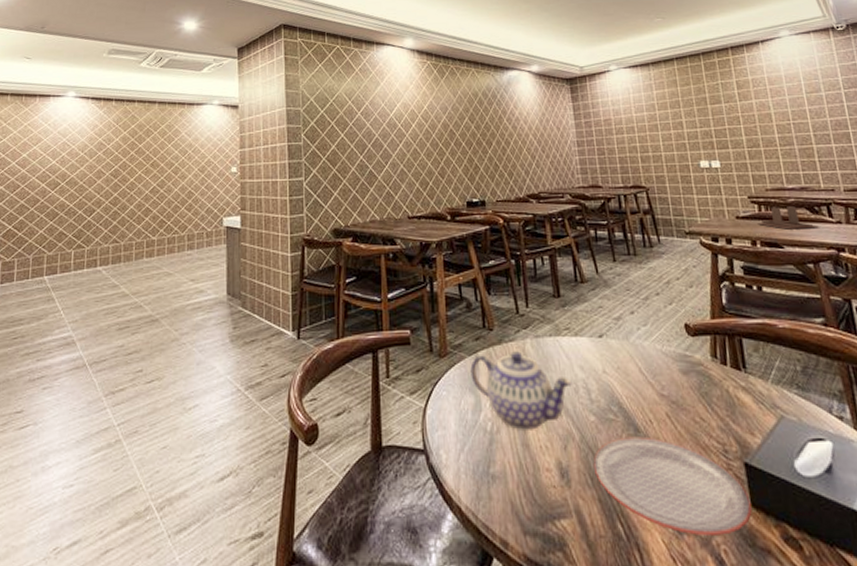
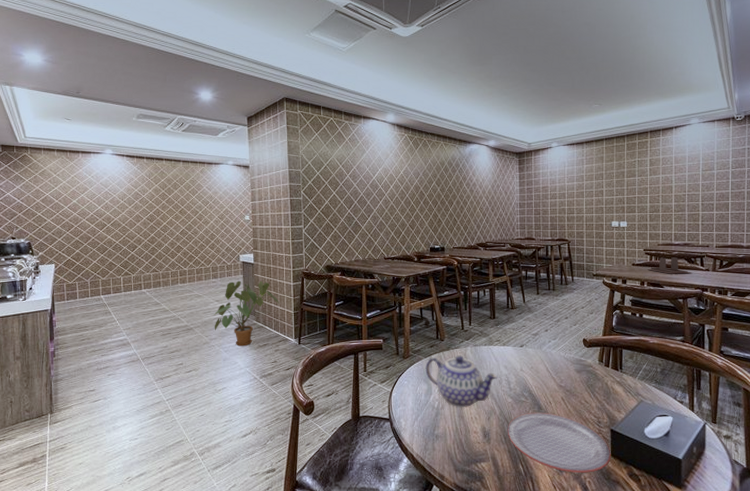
house plant: none [185,251,273,344] -> present [213,280,280,346]

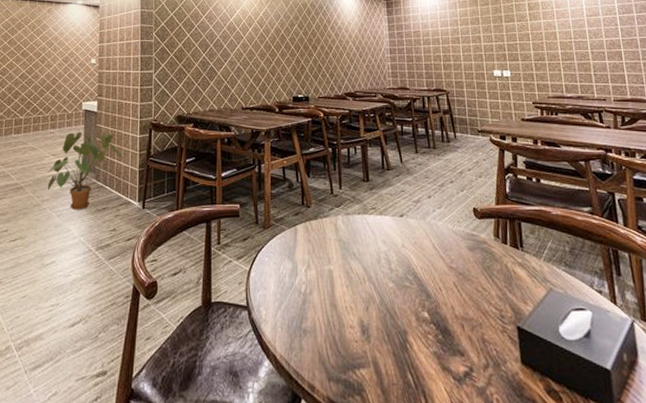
teapot: present [425,355,499,407] -> none [289,226,377,293]
plate: present [507,412,611,473] -> none [390,301,522,386]
napkin holder: present [648,257,692,274] -> none [539,112,591,132]

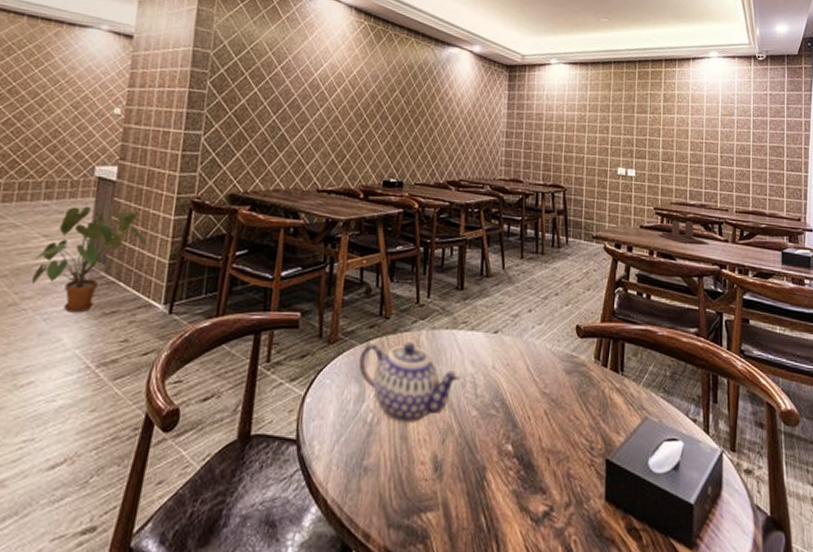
teapot: none [289,226,377,293] -> present [358,342,462,423]
napkin holder: none [539,112,591,132] -> present [658,220,709,245]

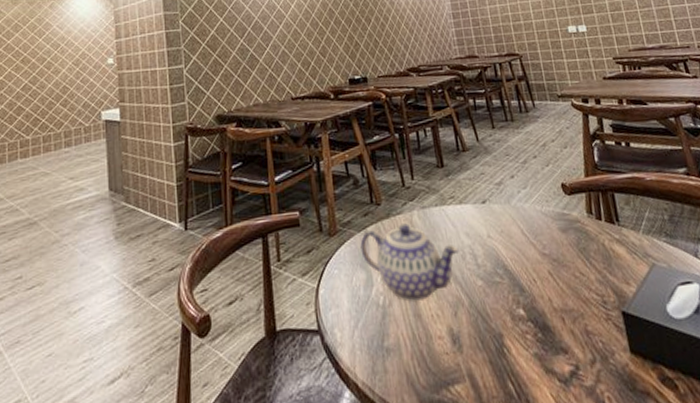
house plant: present [31,206,149,313] -> none [65,144,157,242]
napkin holder: present [658,220,709,245] -> none [623,64,678,87]

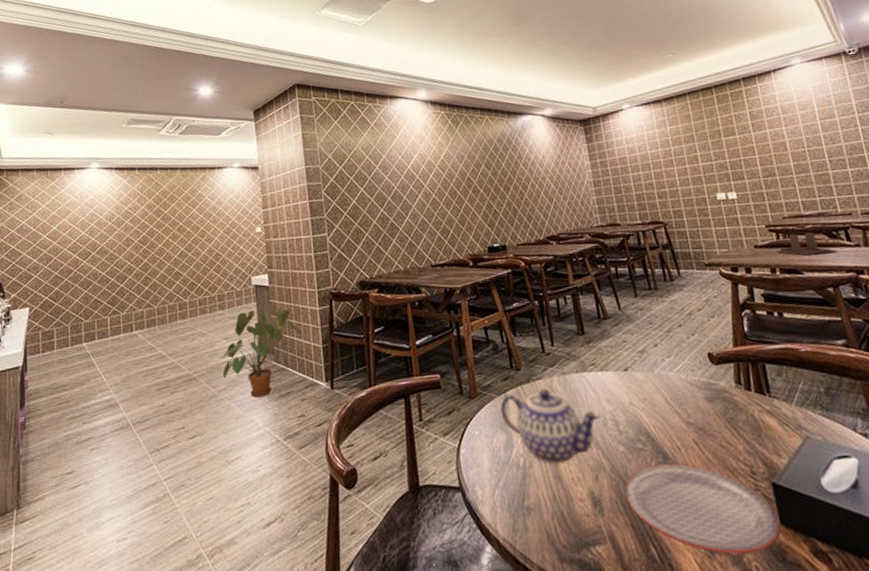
house plant: none [65,144,157,242] -> present [220,307,304,398]
plate: none [482,295,631,386] -> present [624,463,782,554]
napkin holder: none [623,64,678,87] -> present [776,232,837,256]

